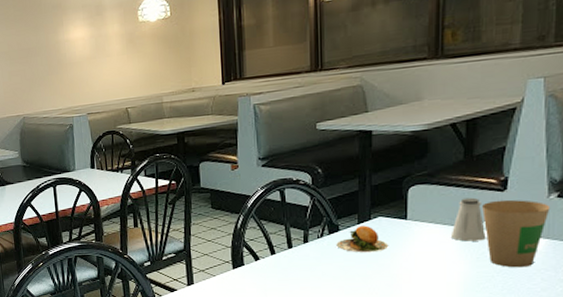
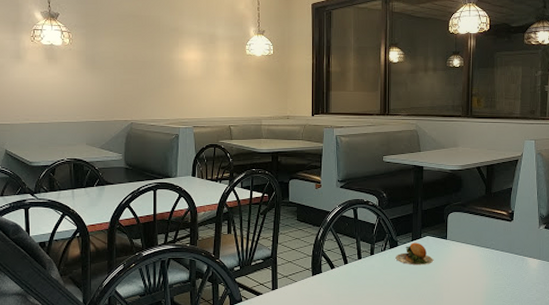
saltshaker: present [450,197,487,242] -> none [477,225,501,259]
paper cup: present [482,199,551,268] -> none [498,228,541,281]

